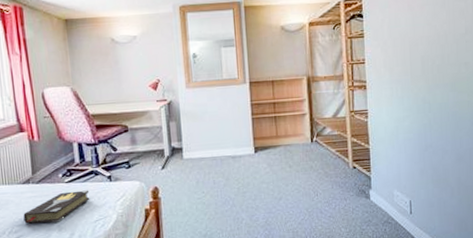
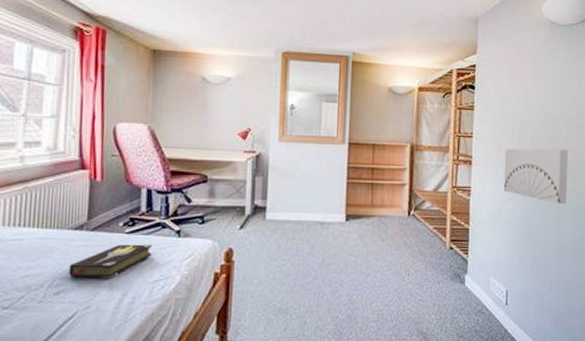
wall art: none [397,64,462,117] -> present [503,148,568,205]

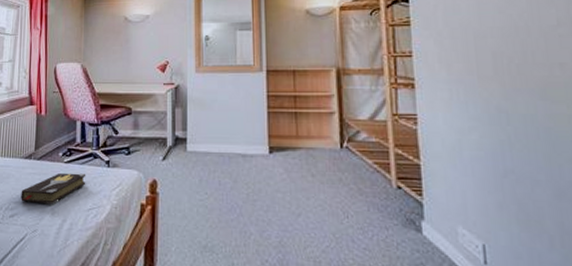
wall art: present [503,148,568,205] -> none [457,64,560,135]

